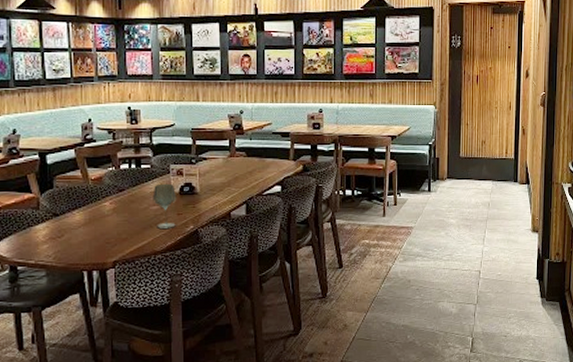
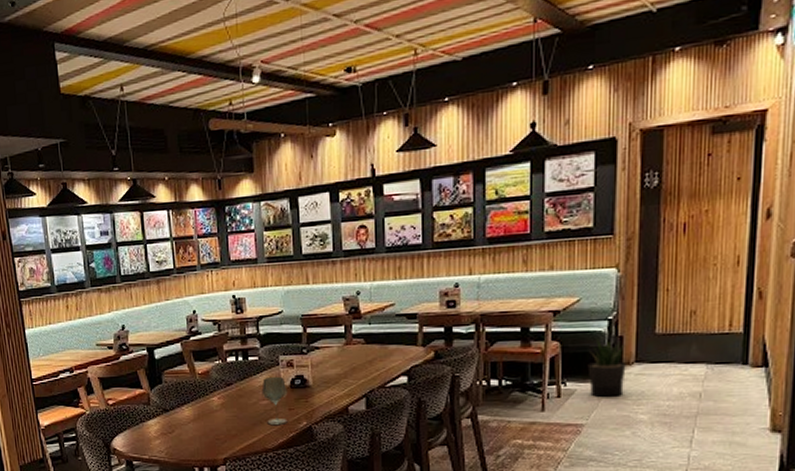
planter: none [415,159,441,206] -> present [587,338,626,398]

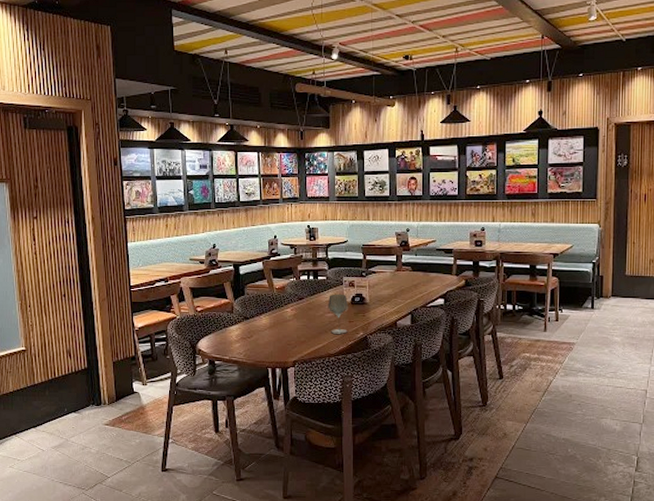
planter: present [587,338,626,398] -> none [578,277,605,323]

